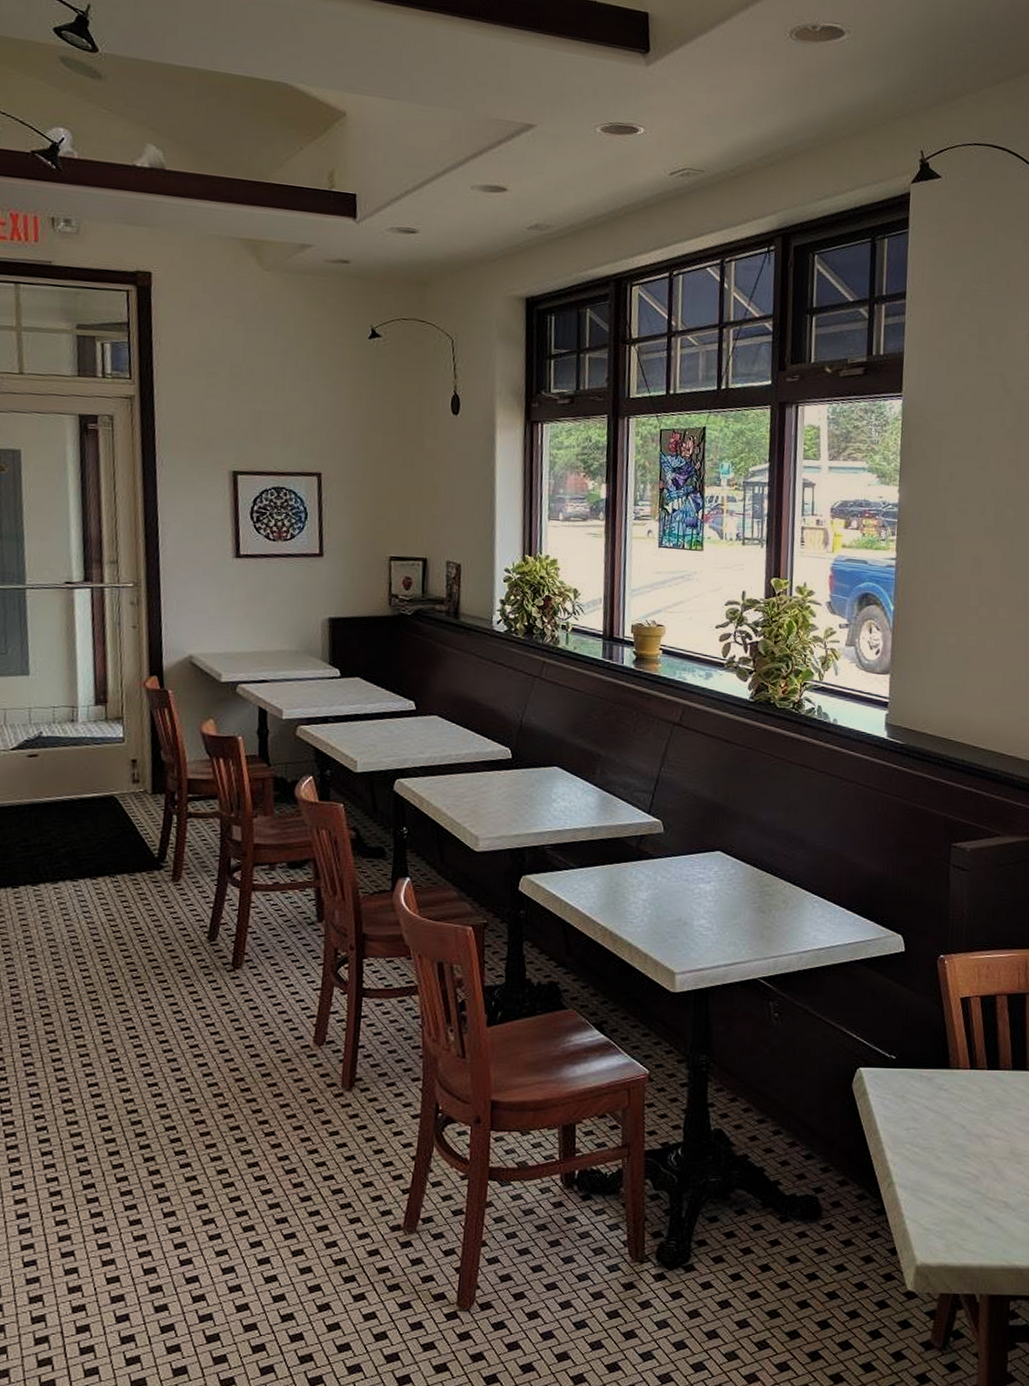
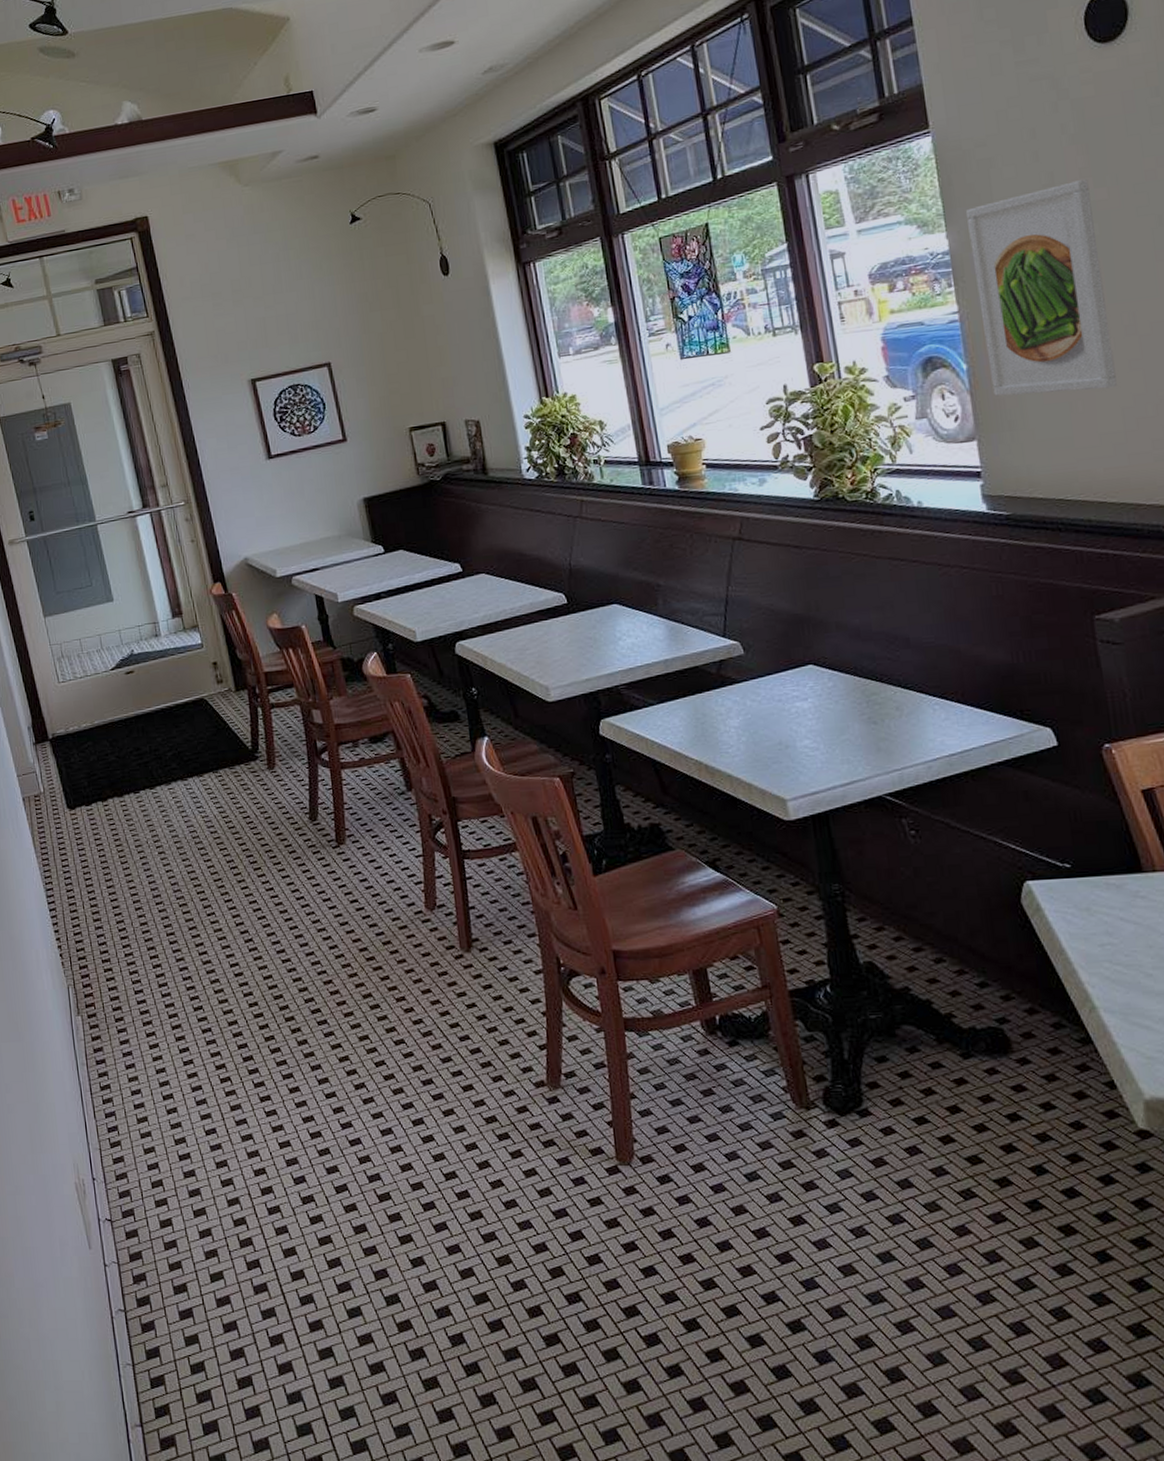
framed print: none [910,469,1013,651] -> present [966,179,1117,397]

